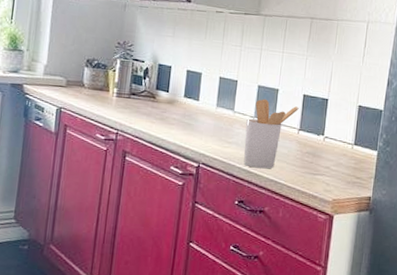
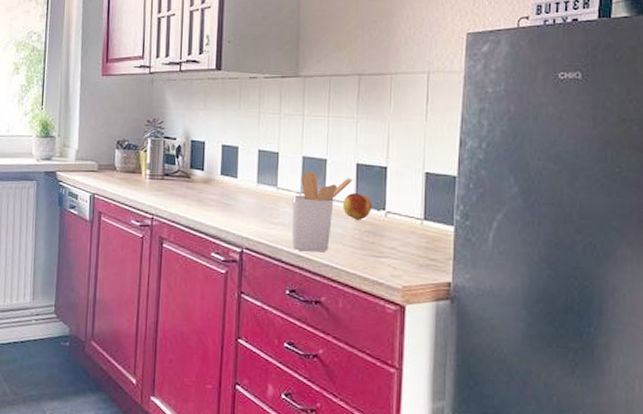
fruit: none [288,120,313,143] -> present [342,193,372,220]

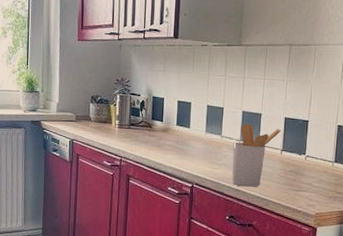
fruit: present [342,193,372,220] -> none [272,141,295,162]

